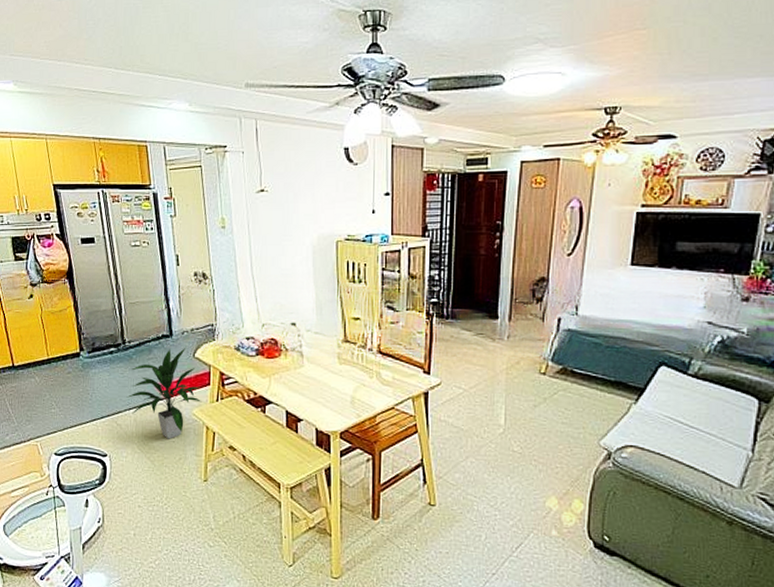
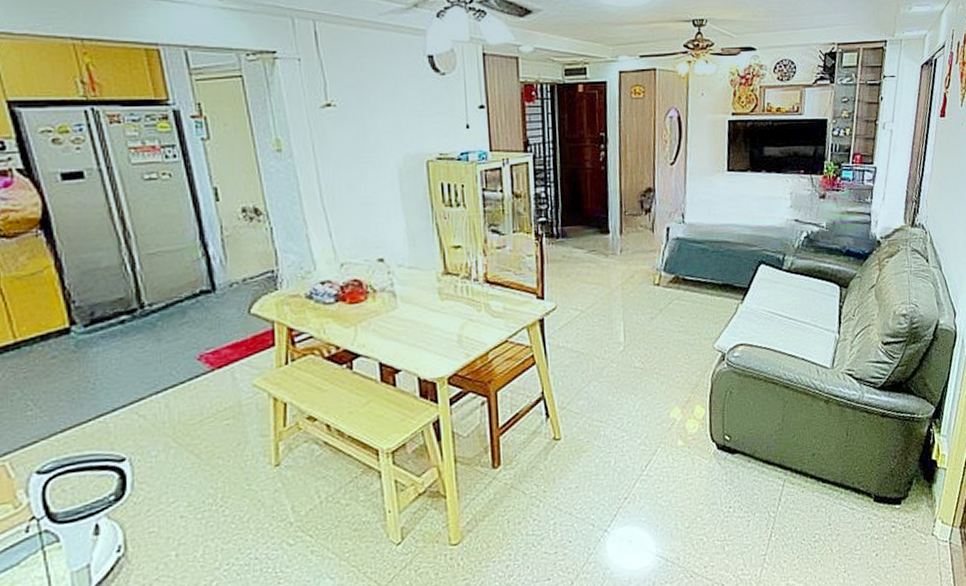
indoor plant: present [126,347,202,439] -> none [151,302,265,423]

